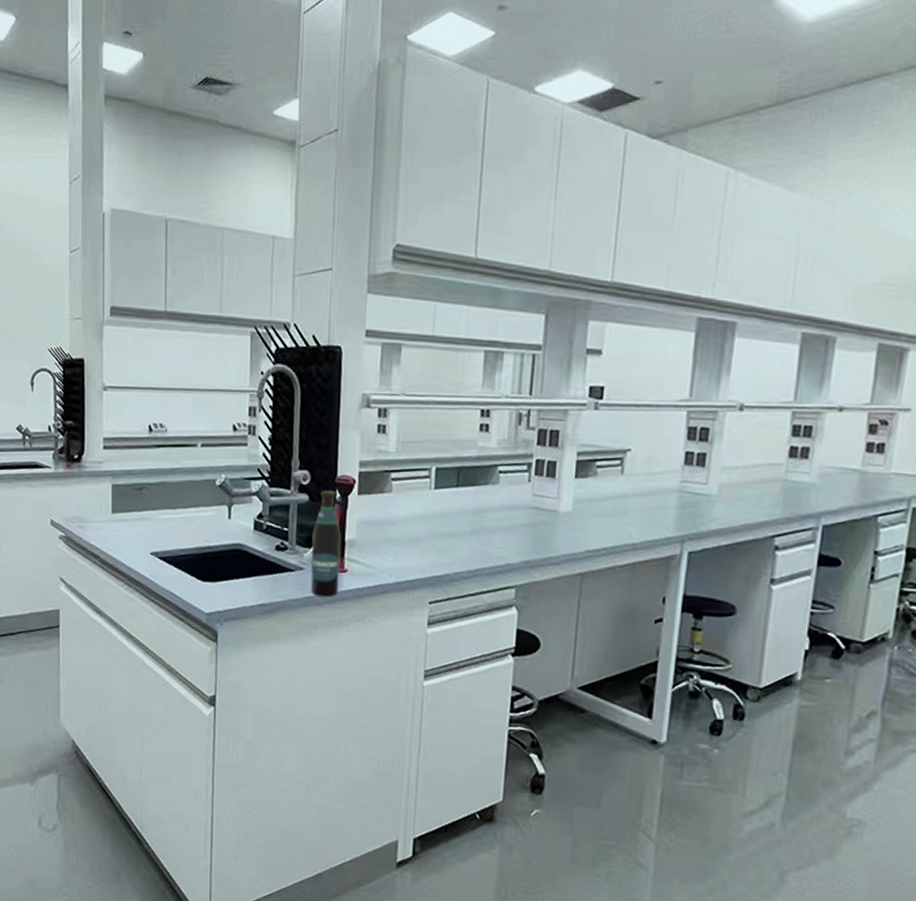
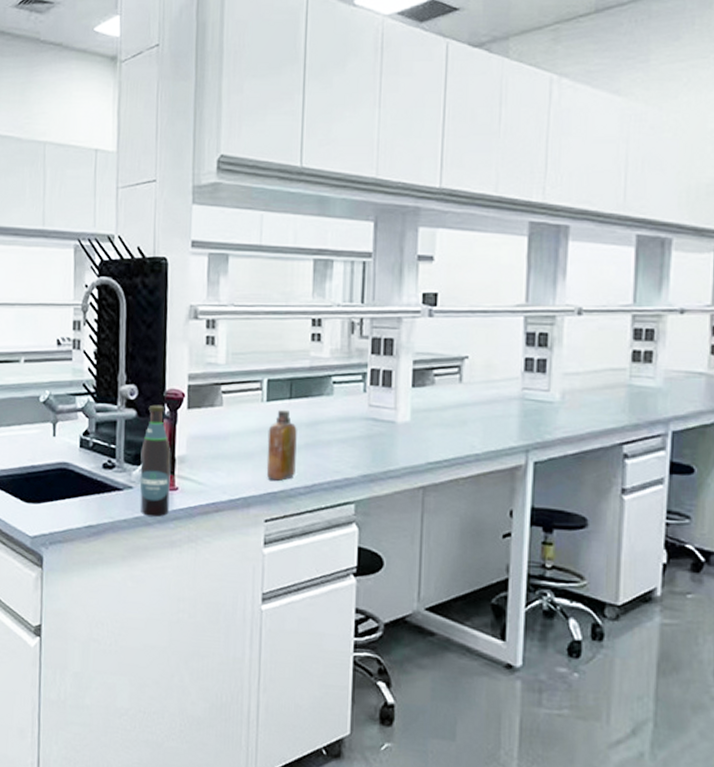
flask: none [431,497,463,565] -> present [266,409,297,481]

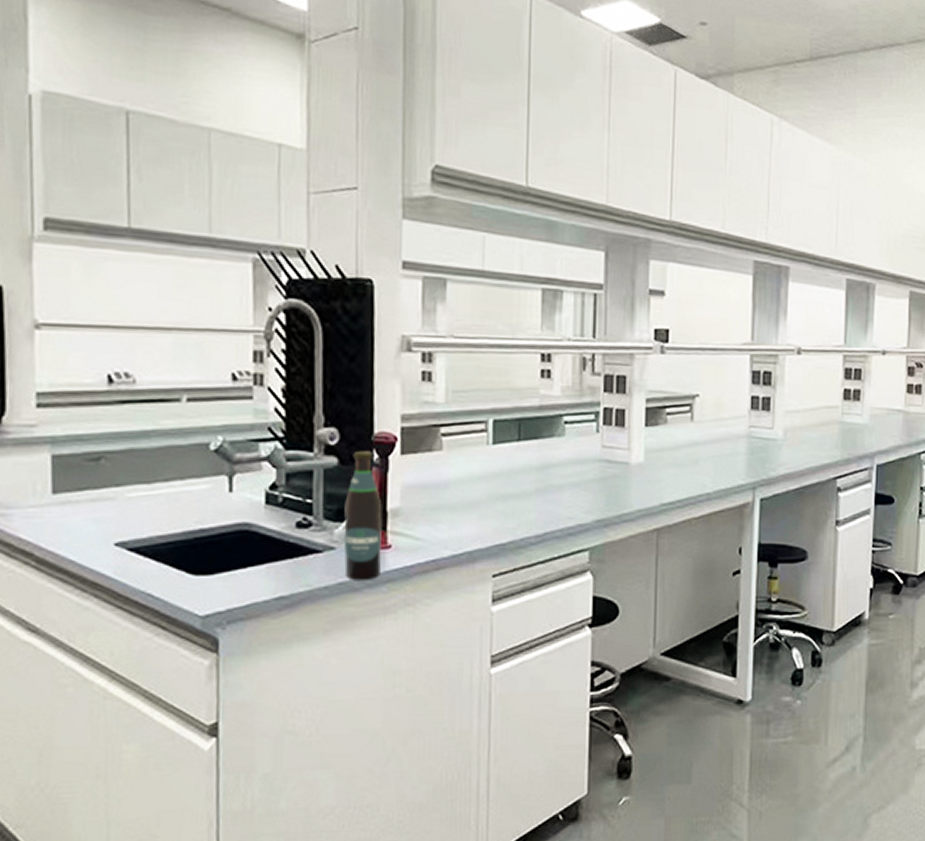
flask: present [266,409,297,481] -> none [493,452,527,531]

